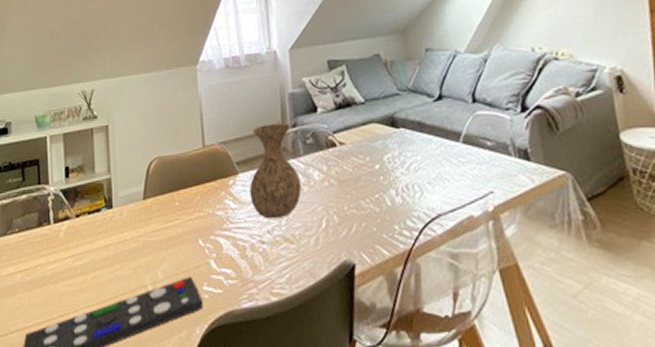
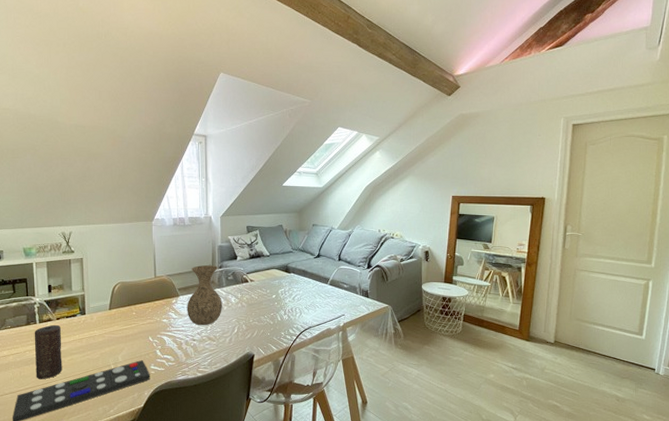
candle: none [47,224,83,310] -> present [34,324,62,380]

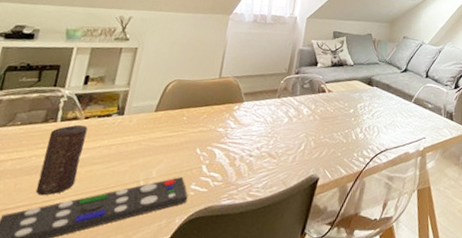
vase: present [187,265,222,326] -> none [248,69,295,139]

